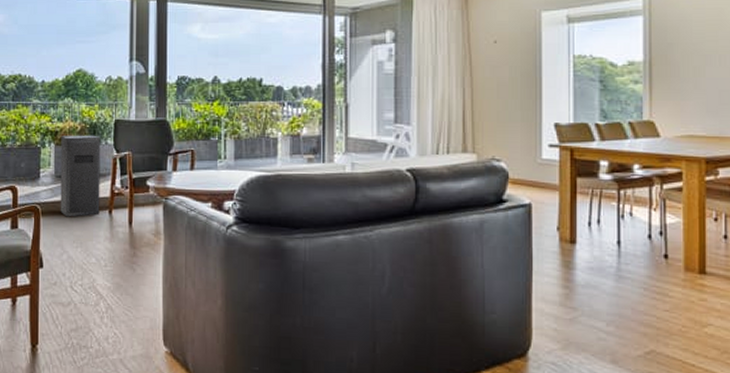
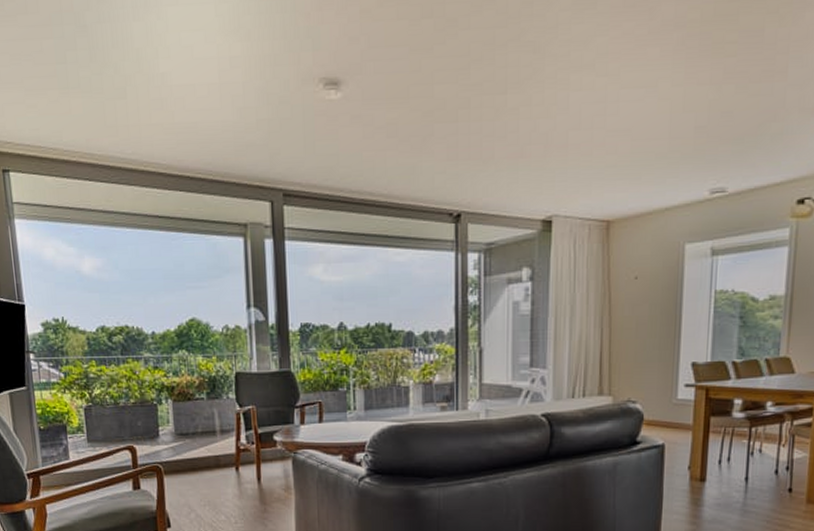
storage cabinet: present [60,135,101,217] -> none [178,389,226,476]

